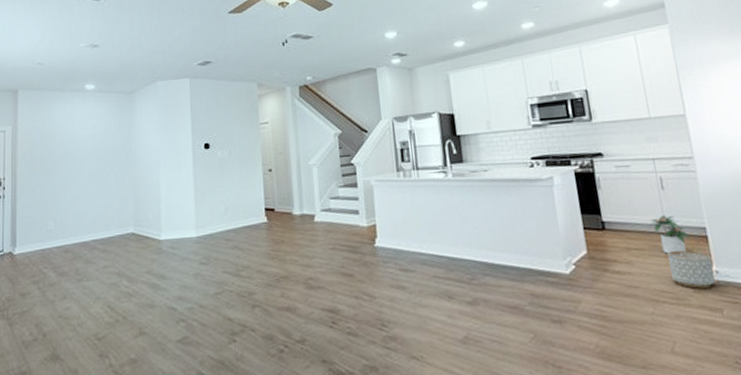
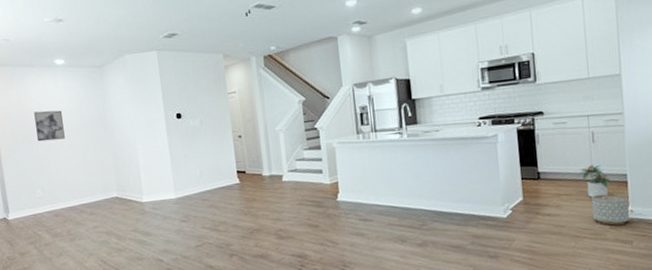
wall art: none [57,136,86,169] -> present [34,110,65,142]

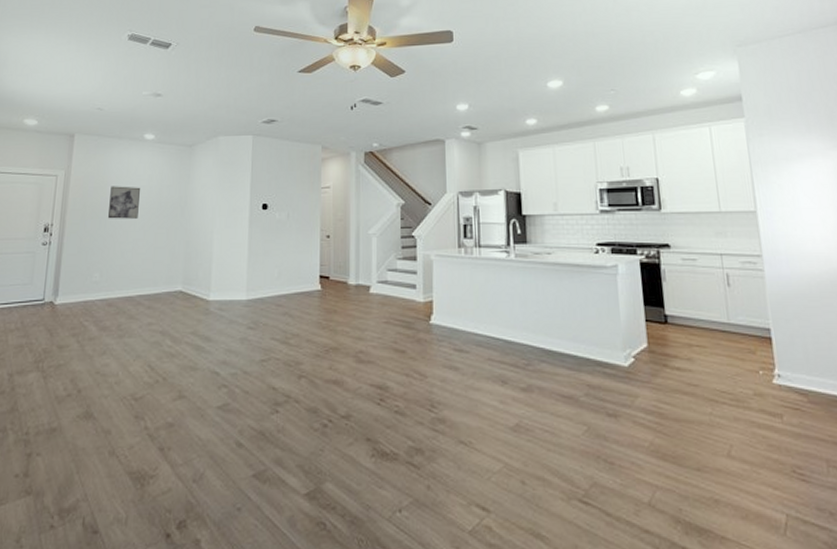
potted plant: present [578,165,614,198] -> none [712,313,755,353]
planter: present [592,194,630,226] -> none [730,350,777,391]

